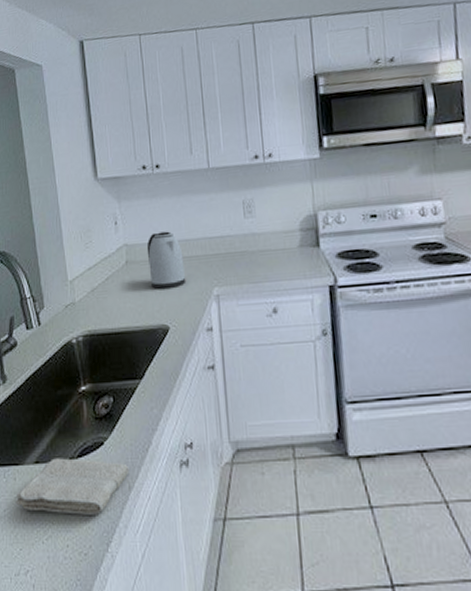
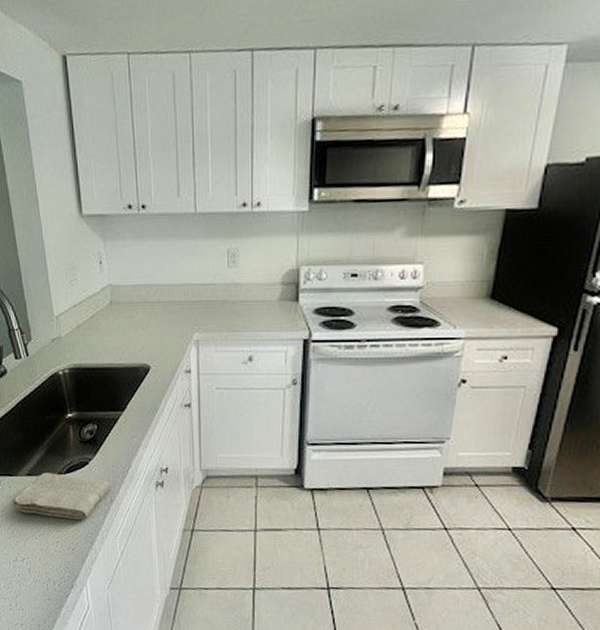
kettle: present [146,231,186,289] -> none [131,275,168,330]

